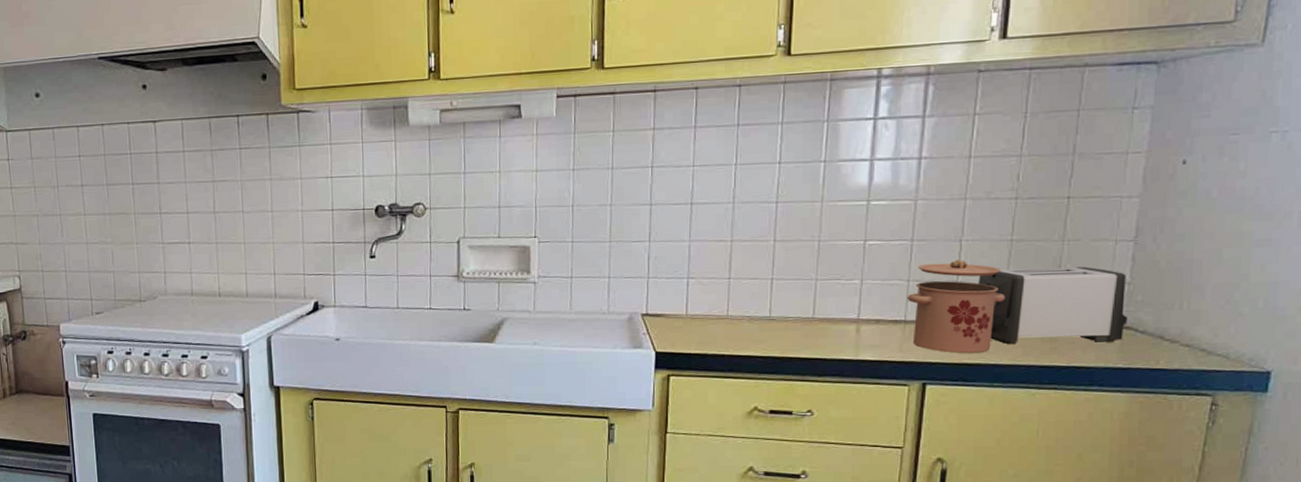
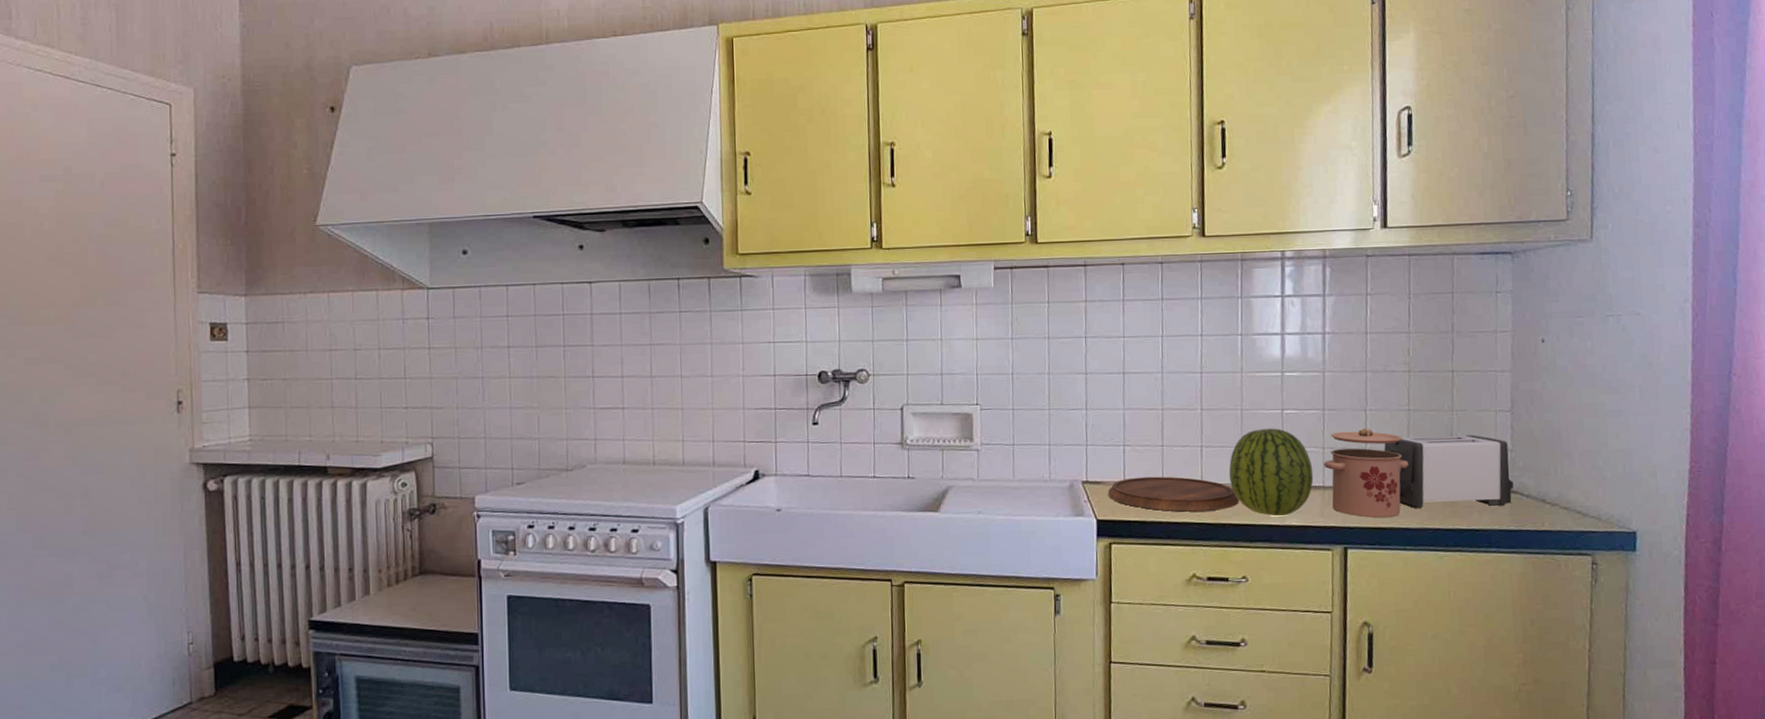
cutting board: none [668,309,811,345] -> present [1108,476,1240,512]
fruit: none [800,260,895,351] -> present [1228,428,1314,517]

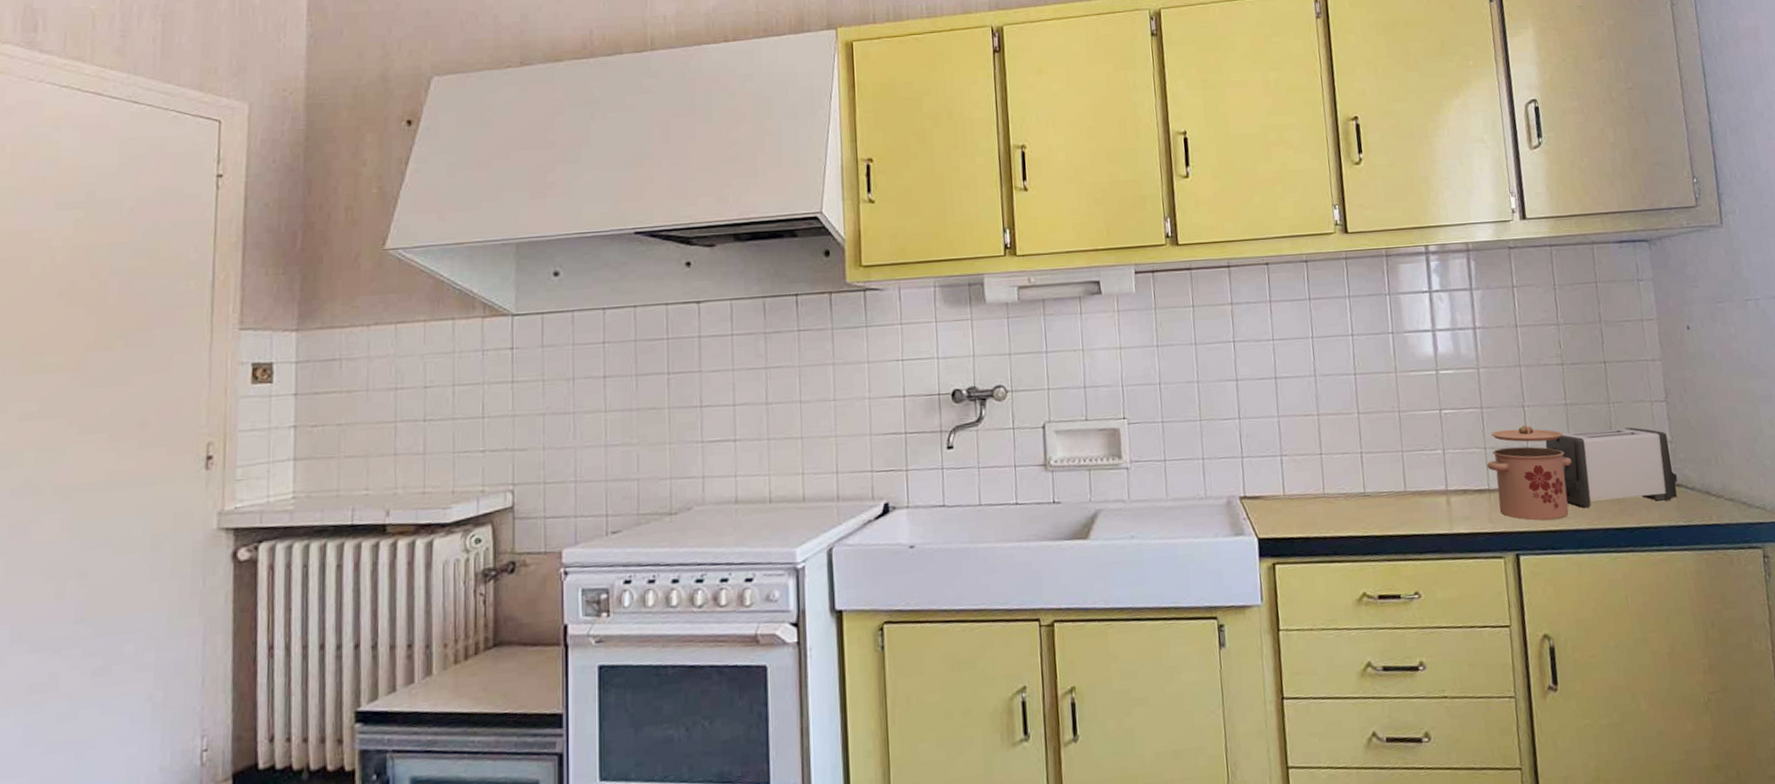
cutting board: present [1108,476,1240,512] -> none [1267,487,1406,525]
fruit: present [1228,428,1314,517] -> none [1391,429,1479,525]

